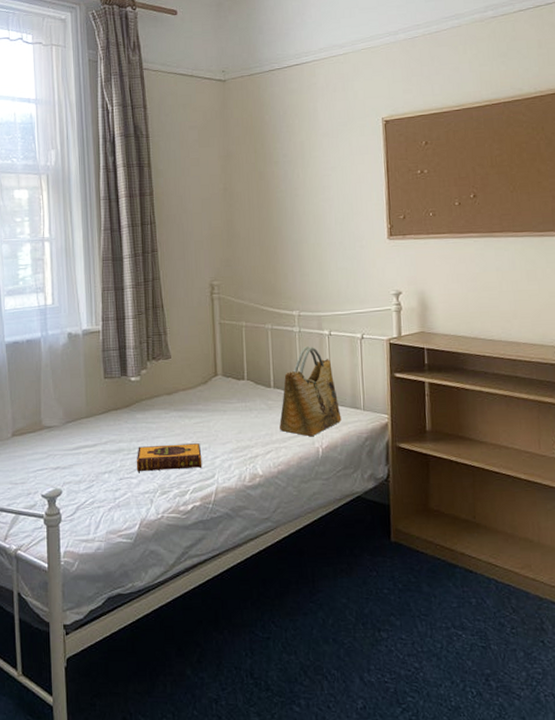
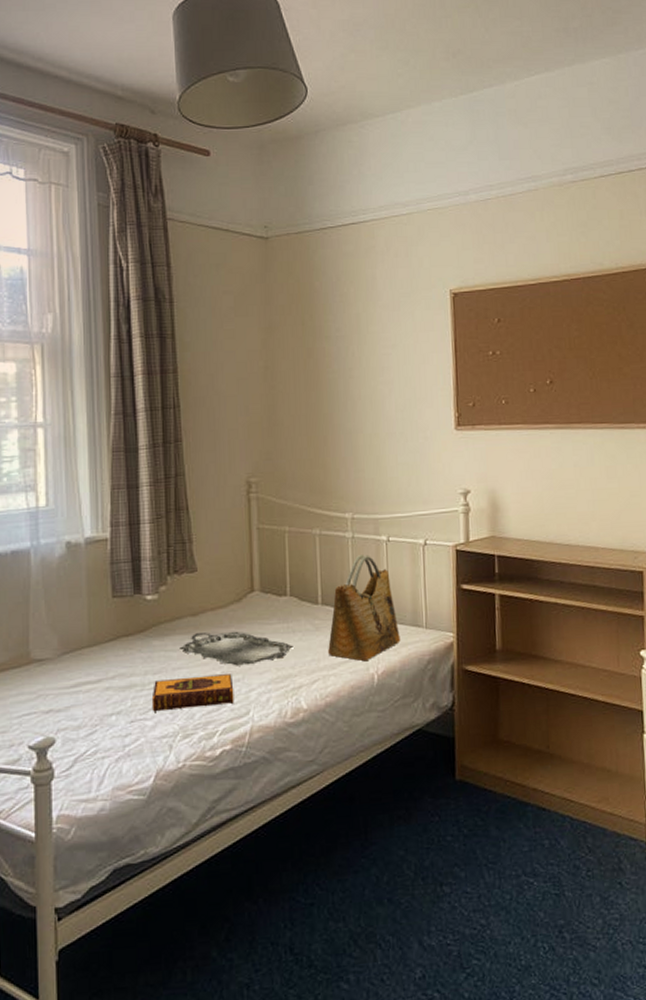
serving tray: none [158,408,251,437] -> present [179,631,293,666]

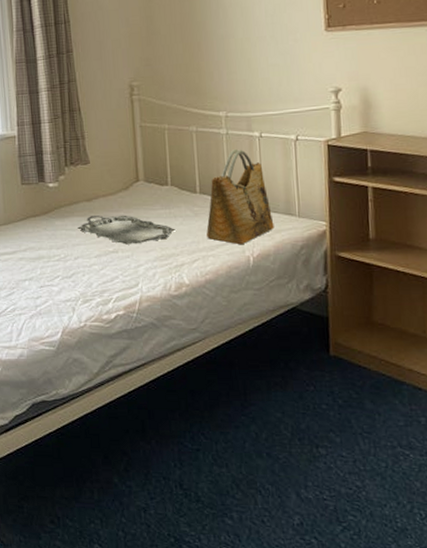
hardback book: present [151,674,234,712] -> none [56,251,125,280]

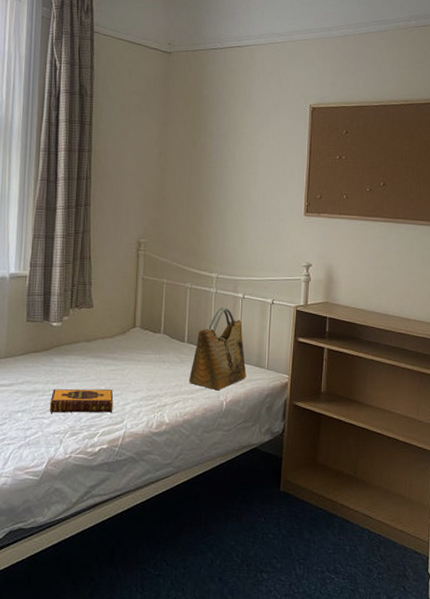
hardback book: none [56,251,125,280] -> present [49,388,114,413]
serving tray: present [78,215,175,245] -> none [74,355,162,384]

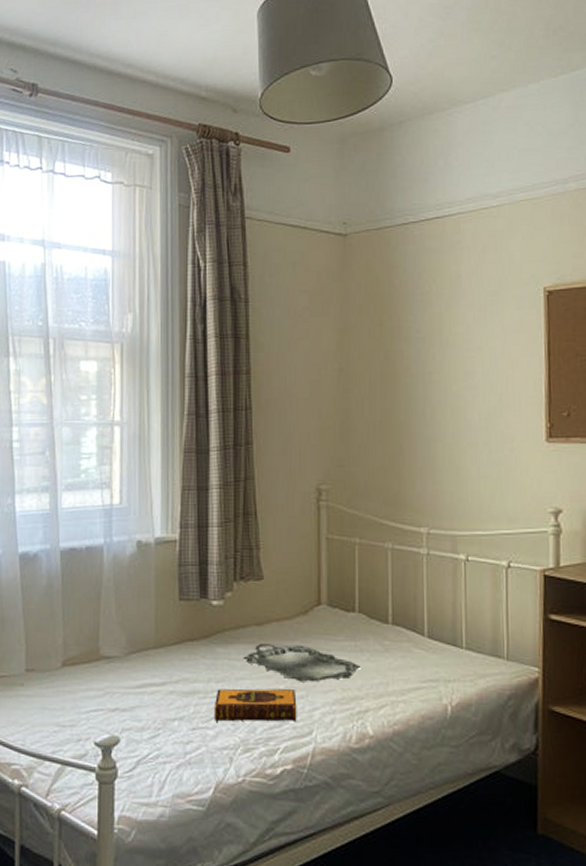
serving tray: none [74,355,162,384] -> present [243,644,361,682]
grocery bag: present [189,307,247,391] -> none [398,574,478,690]

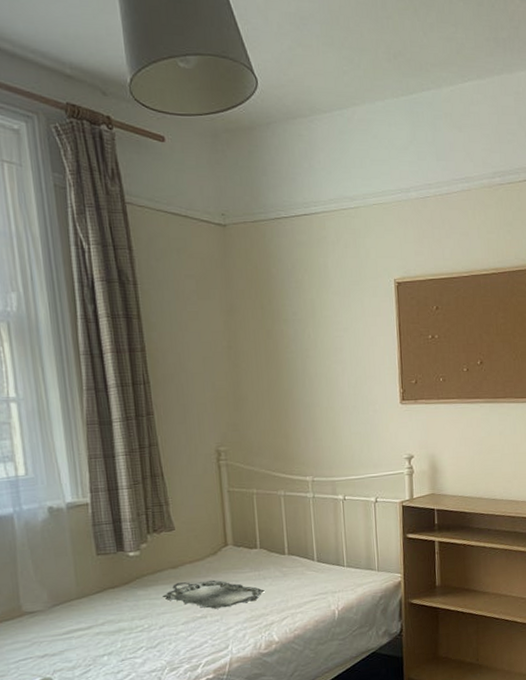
hardback book: present [214,688,297,722] -> none [139,616,215,651]

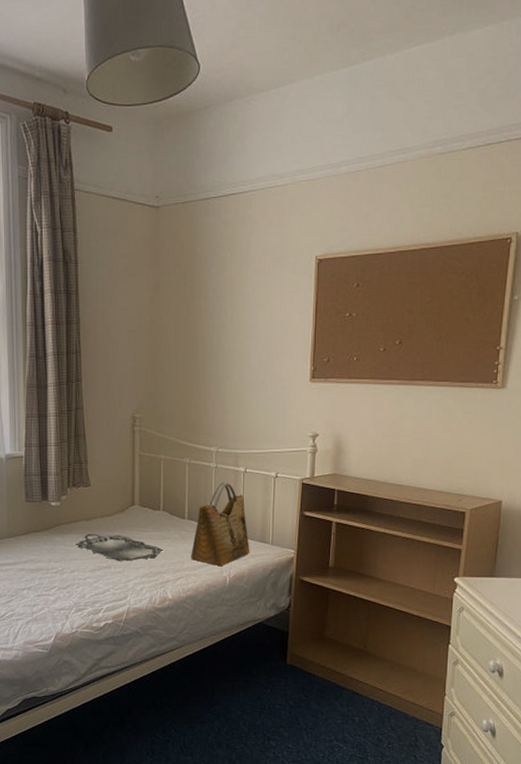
grocery bag: none [295,511,357,600] -> present [191,482,250,567]

